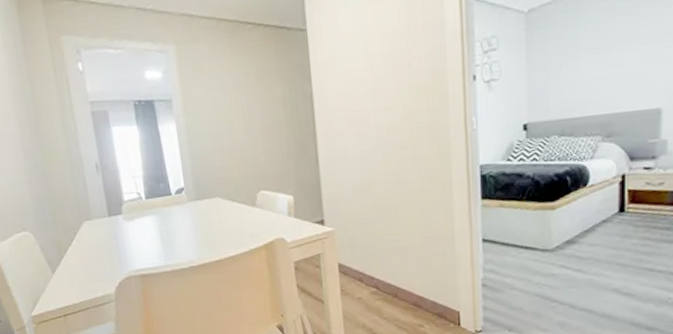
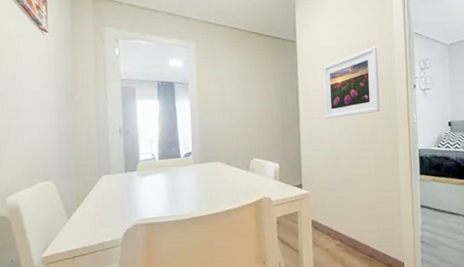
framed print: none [345,24,426,133] -> present [323,46,380,119]

